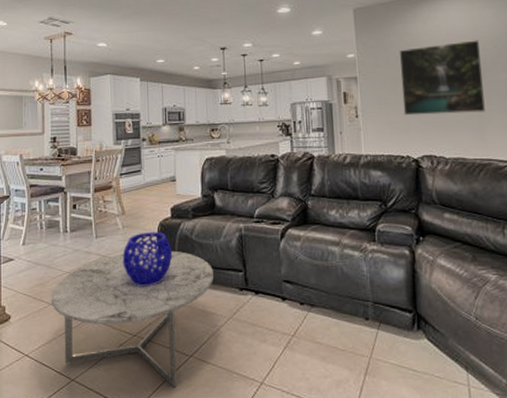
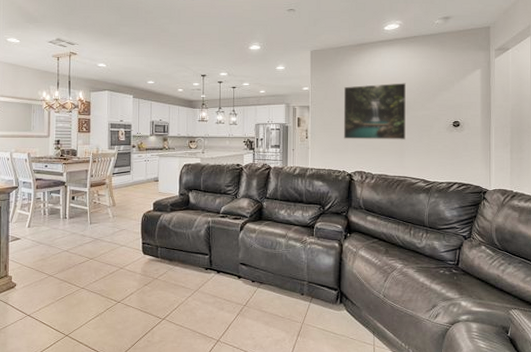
coffee table: present [51,250,213,388] -> none [51,235,185,343]
decorative bowl: present [122,231,173,287] -> none [111,221,153,264]

